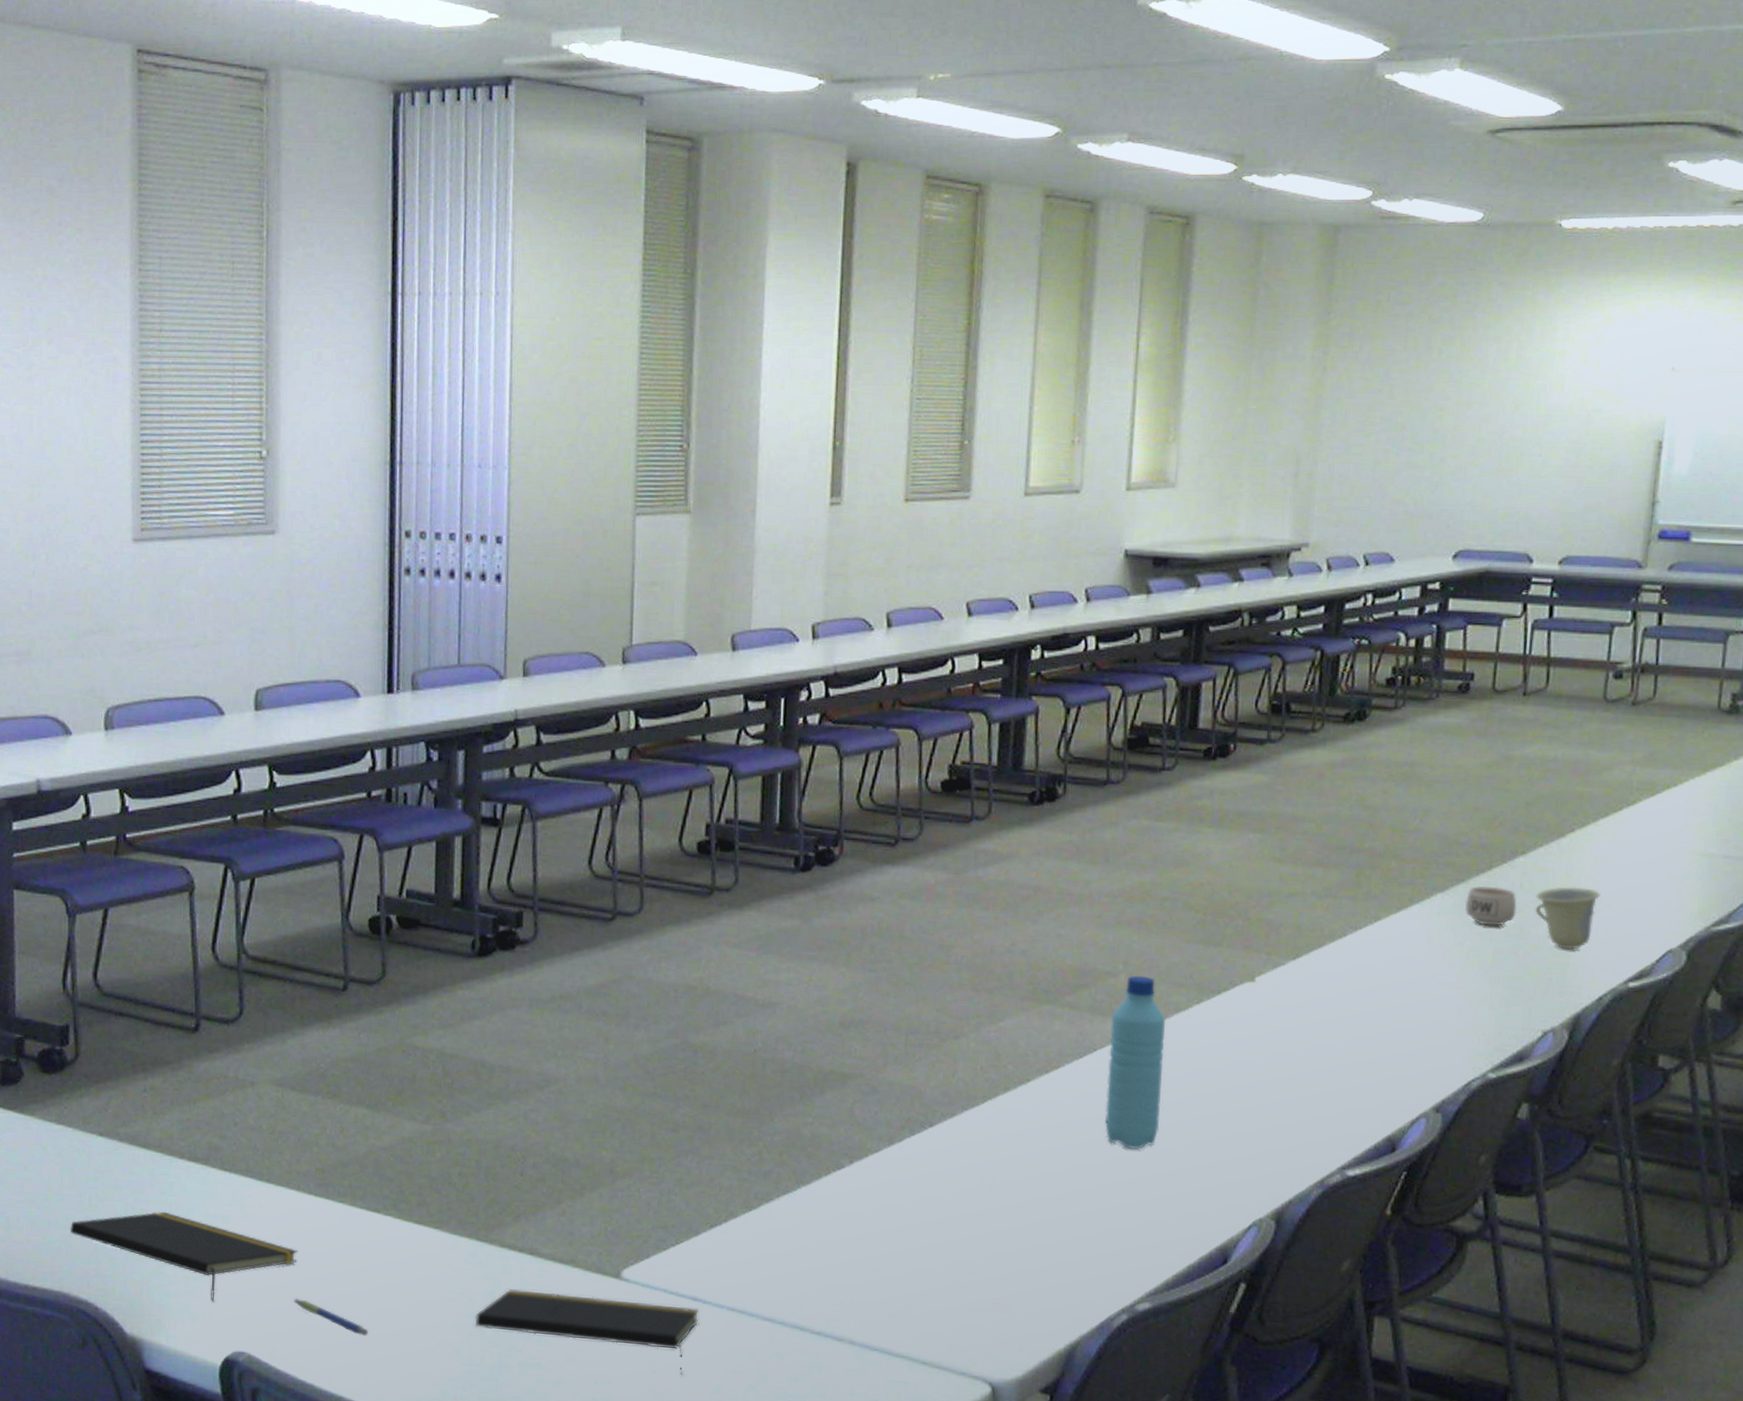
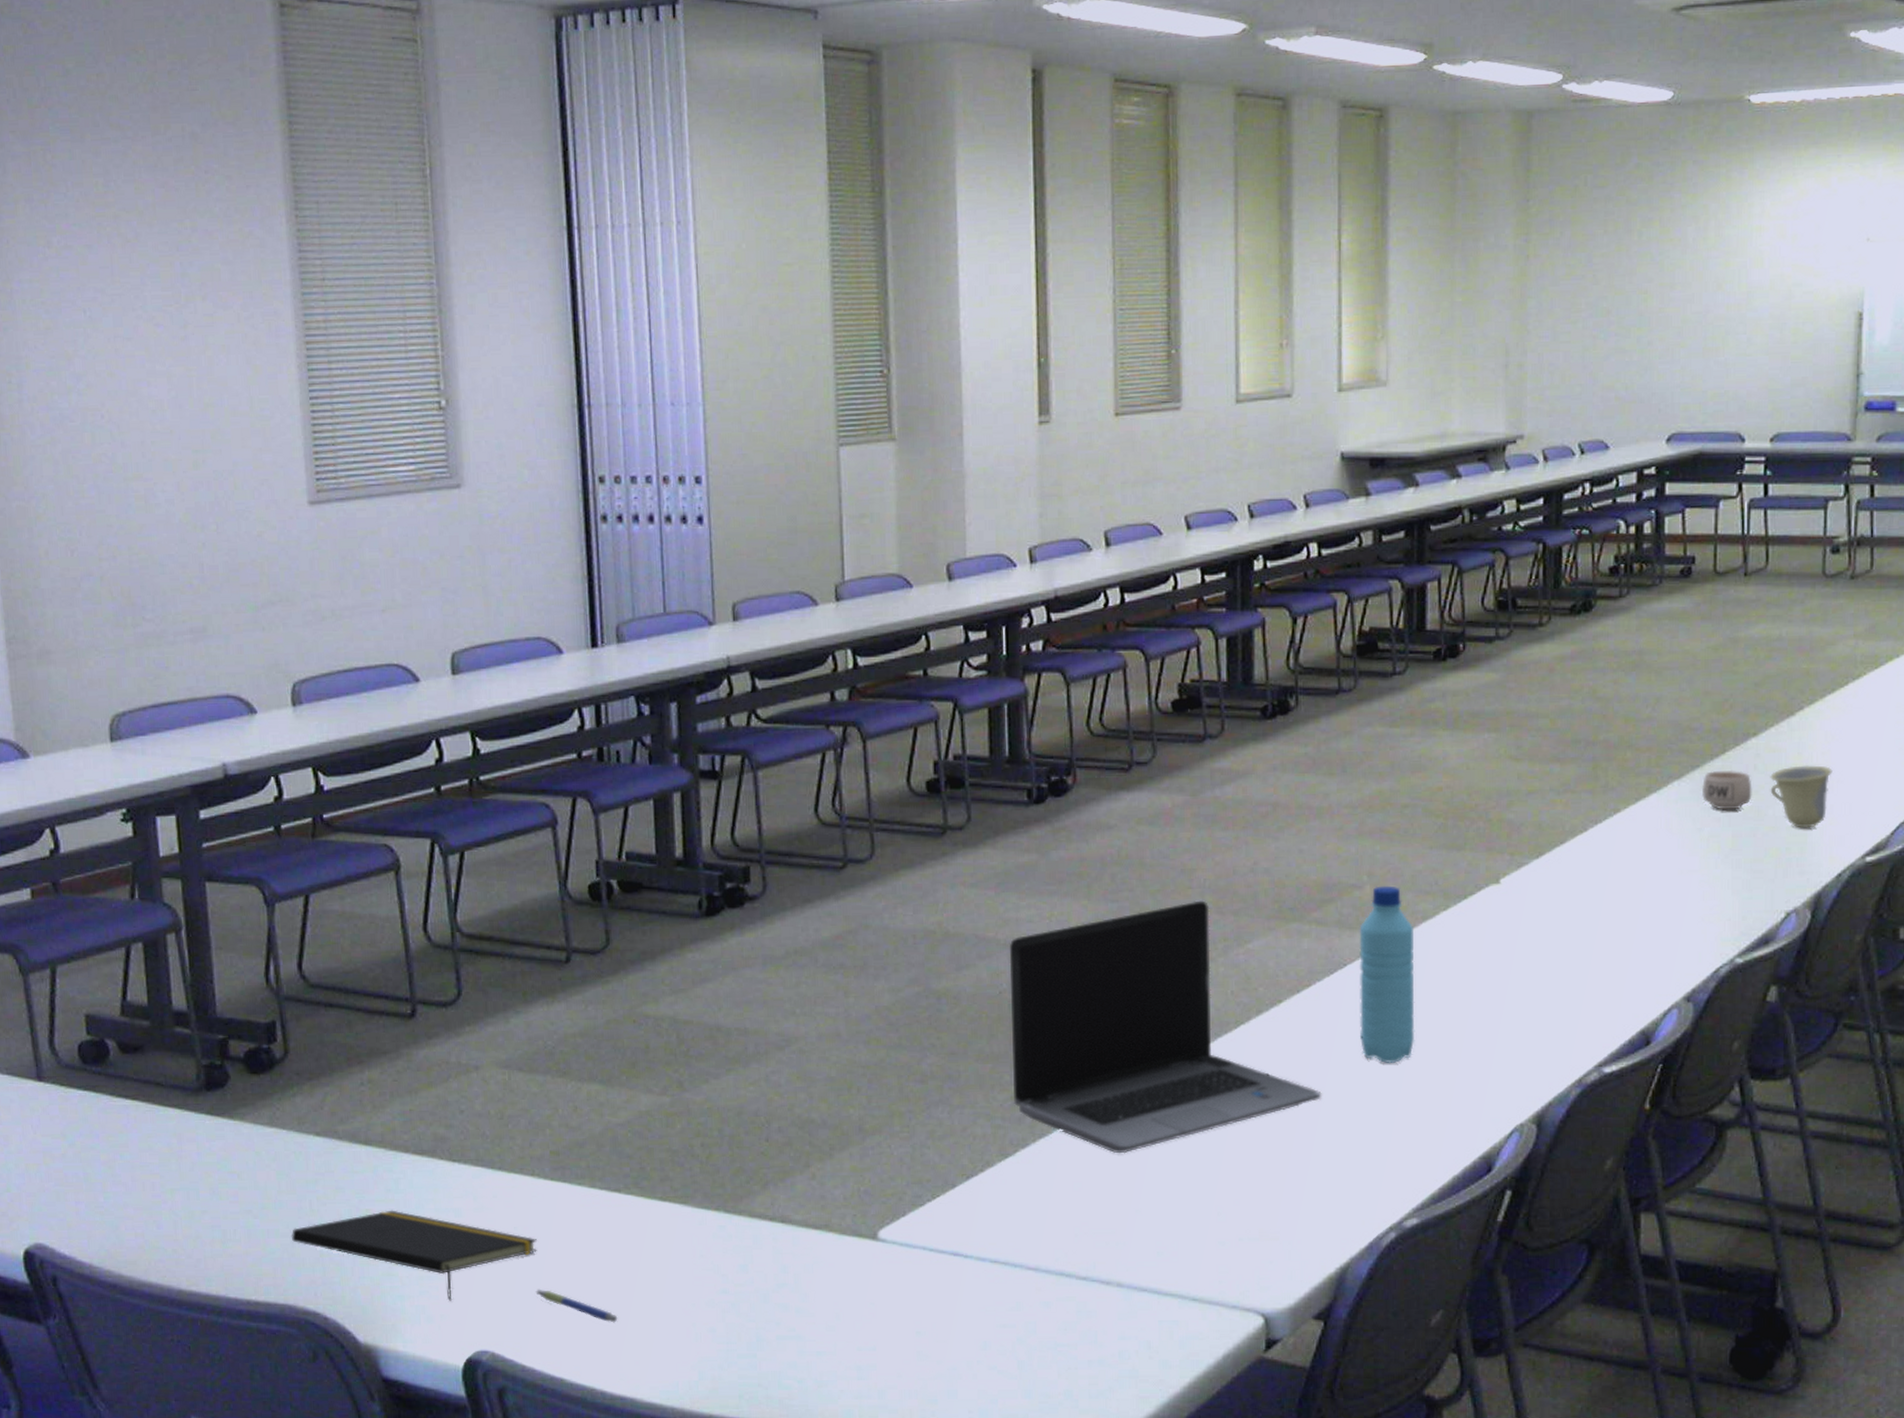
notepad: present [475,1289,700,1375] -> none [728,1260,962,1334]
laptop computer: none [761,976,1063,1216] -> present [1009,900,1322,1154]

